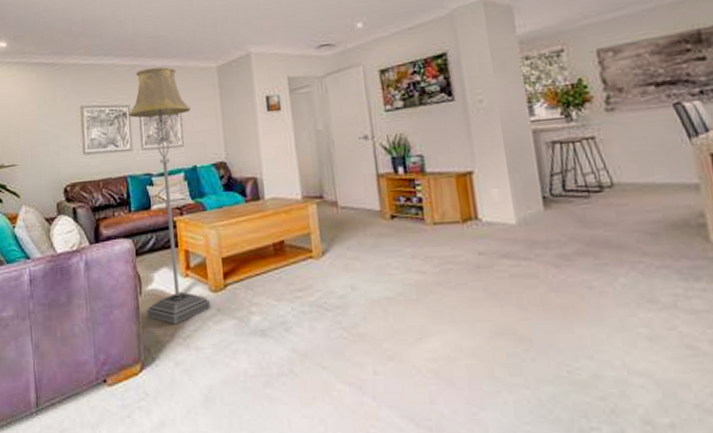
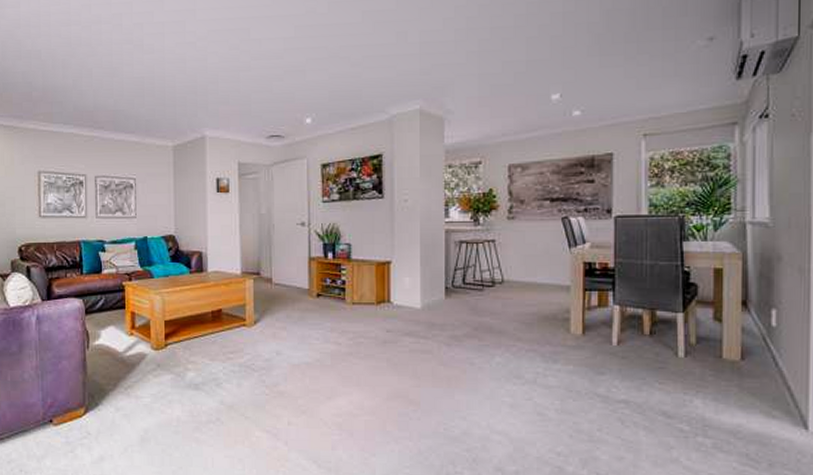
floor lamp: present [128,67,211,325] -> none [85,140,152,376]

